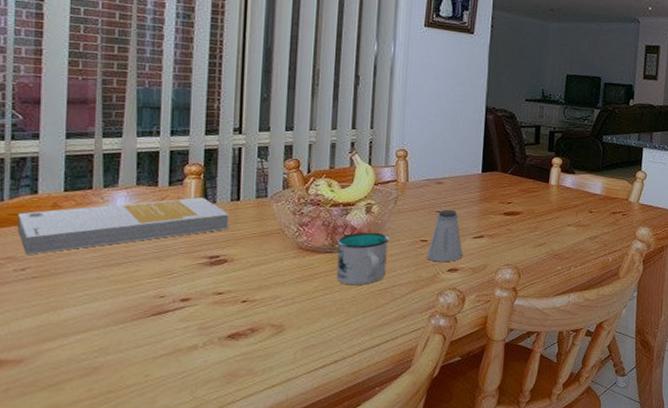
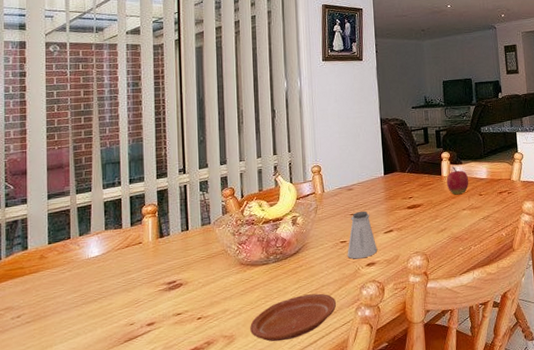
book: present [16,196,230,255] -> none [12,231,182,303]
plate: none [303,293,408,339] -> present [250,293,337,342]
mug: present [336,232,389,286] -> none [271,240,315,291]
apple: none [553,175,580,207] -> present [446,167,469,194]

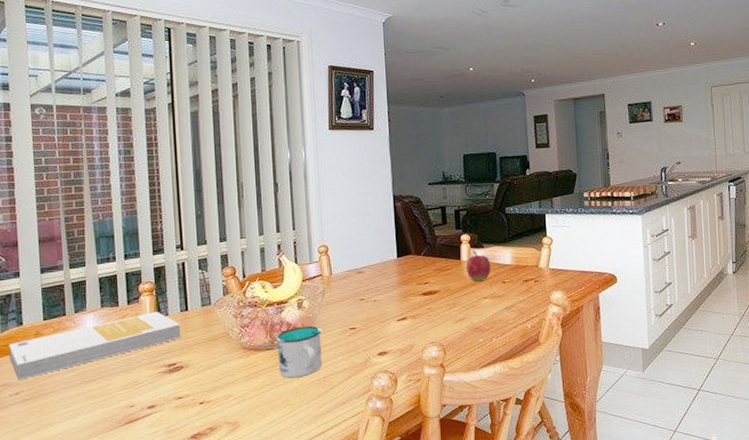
book: none [12,231,182,303] -> present [8,311,182,380]
plate: present [250,293,337,342] -> none [254,382,346,431]
mug: none [271,240,315,291] -> present [275,325,322,379]
saltshaker: present [347,211,378,259] -> none [357,296,390,348]

